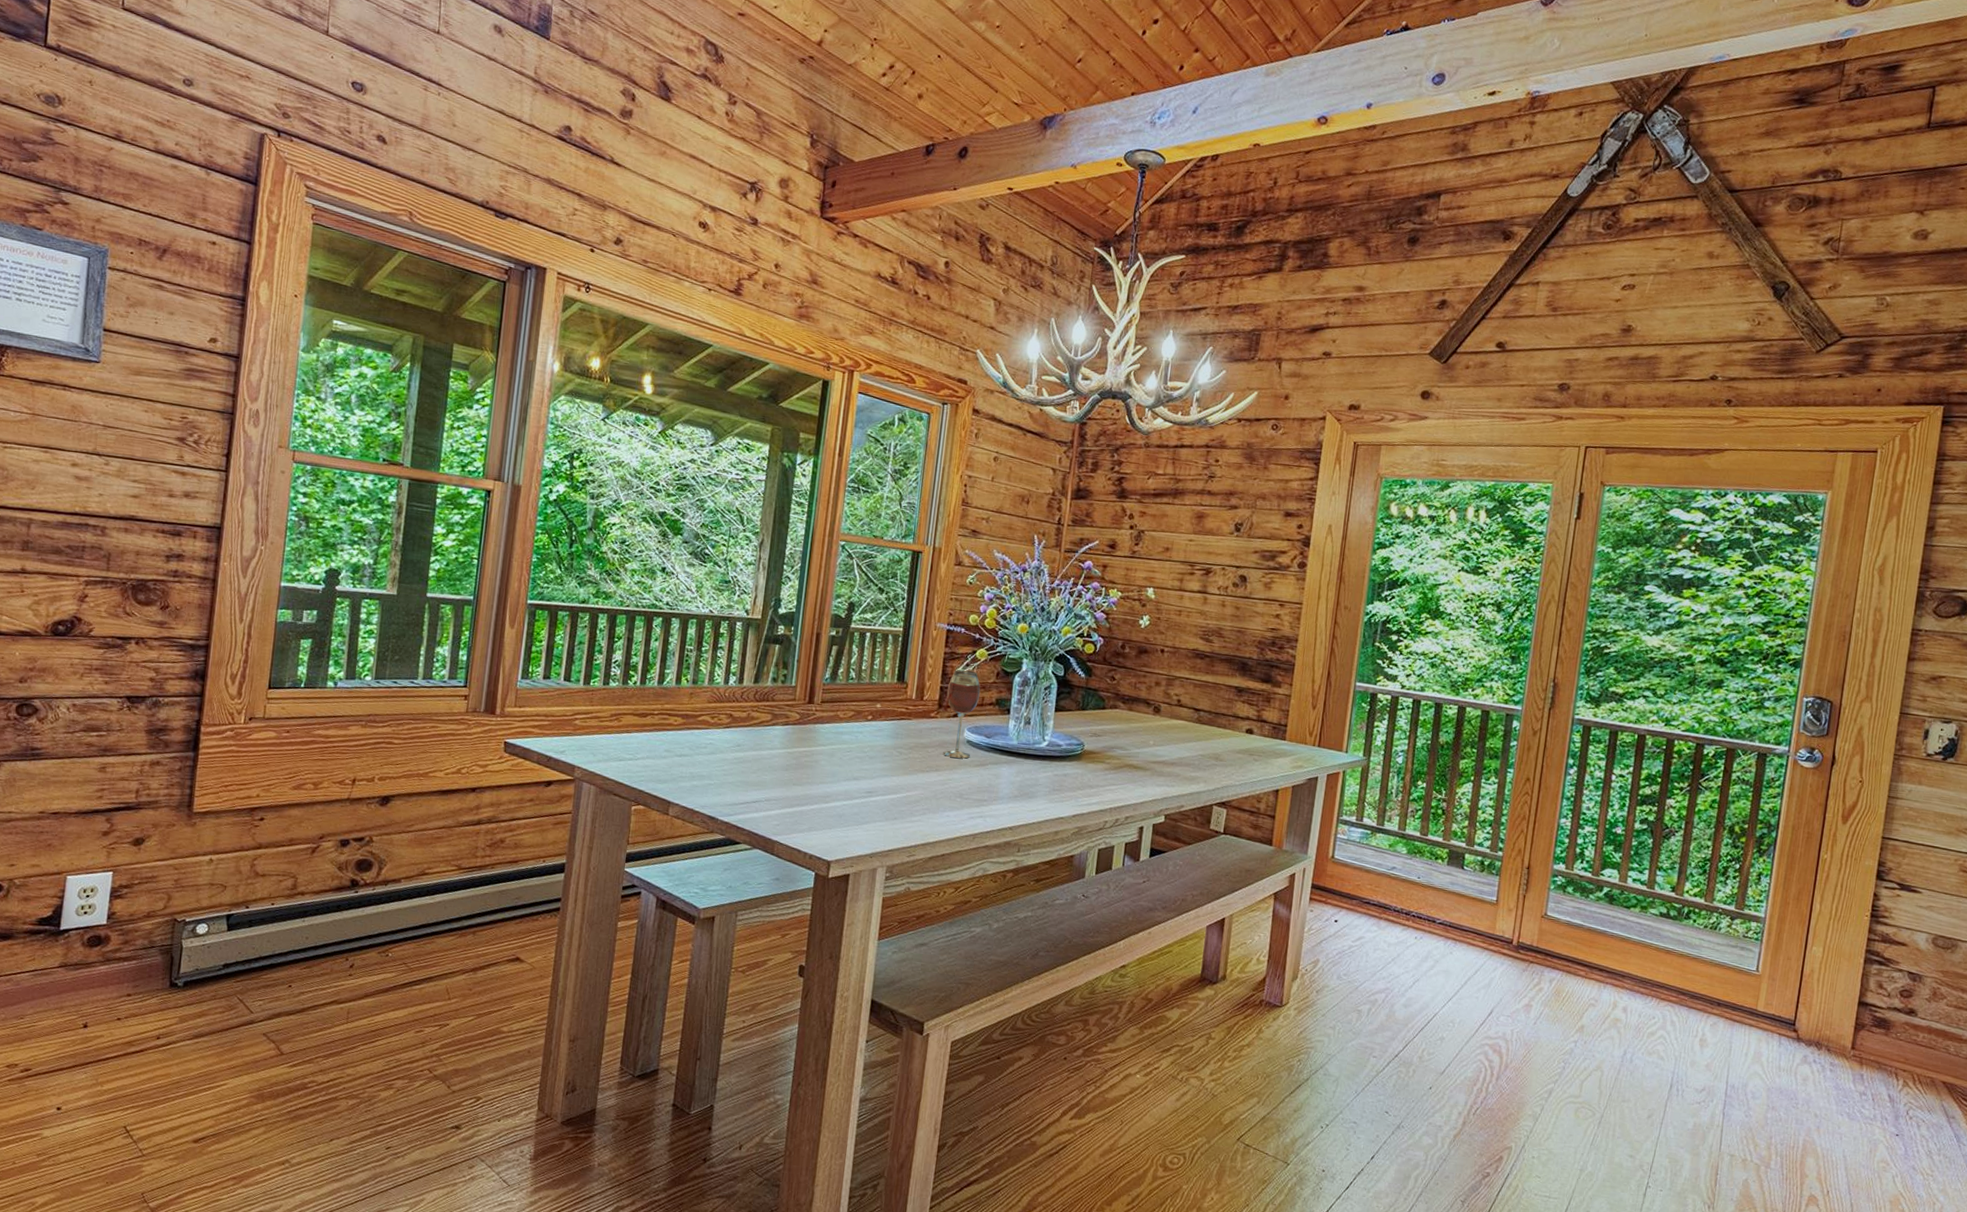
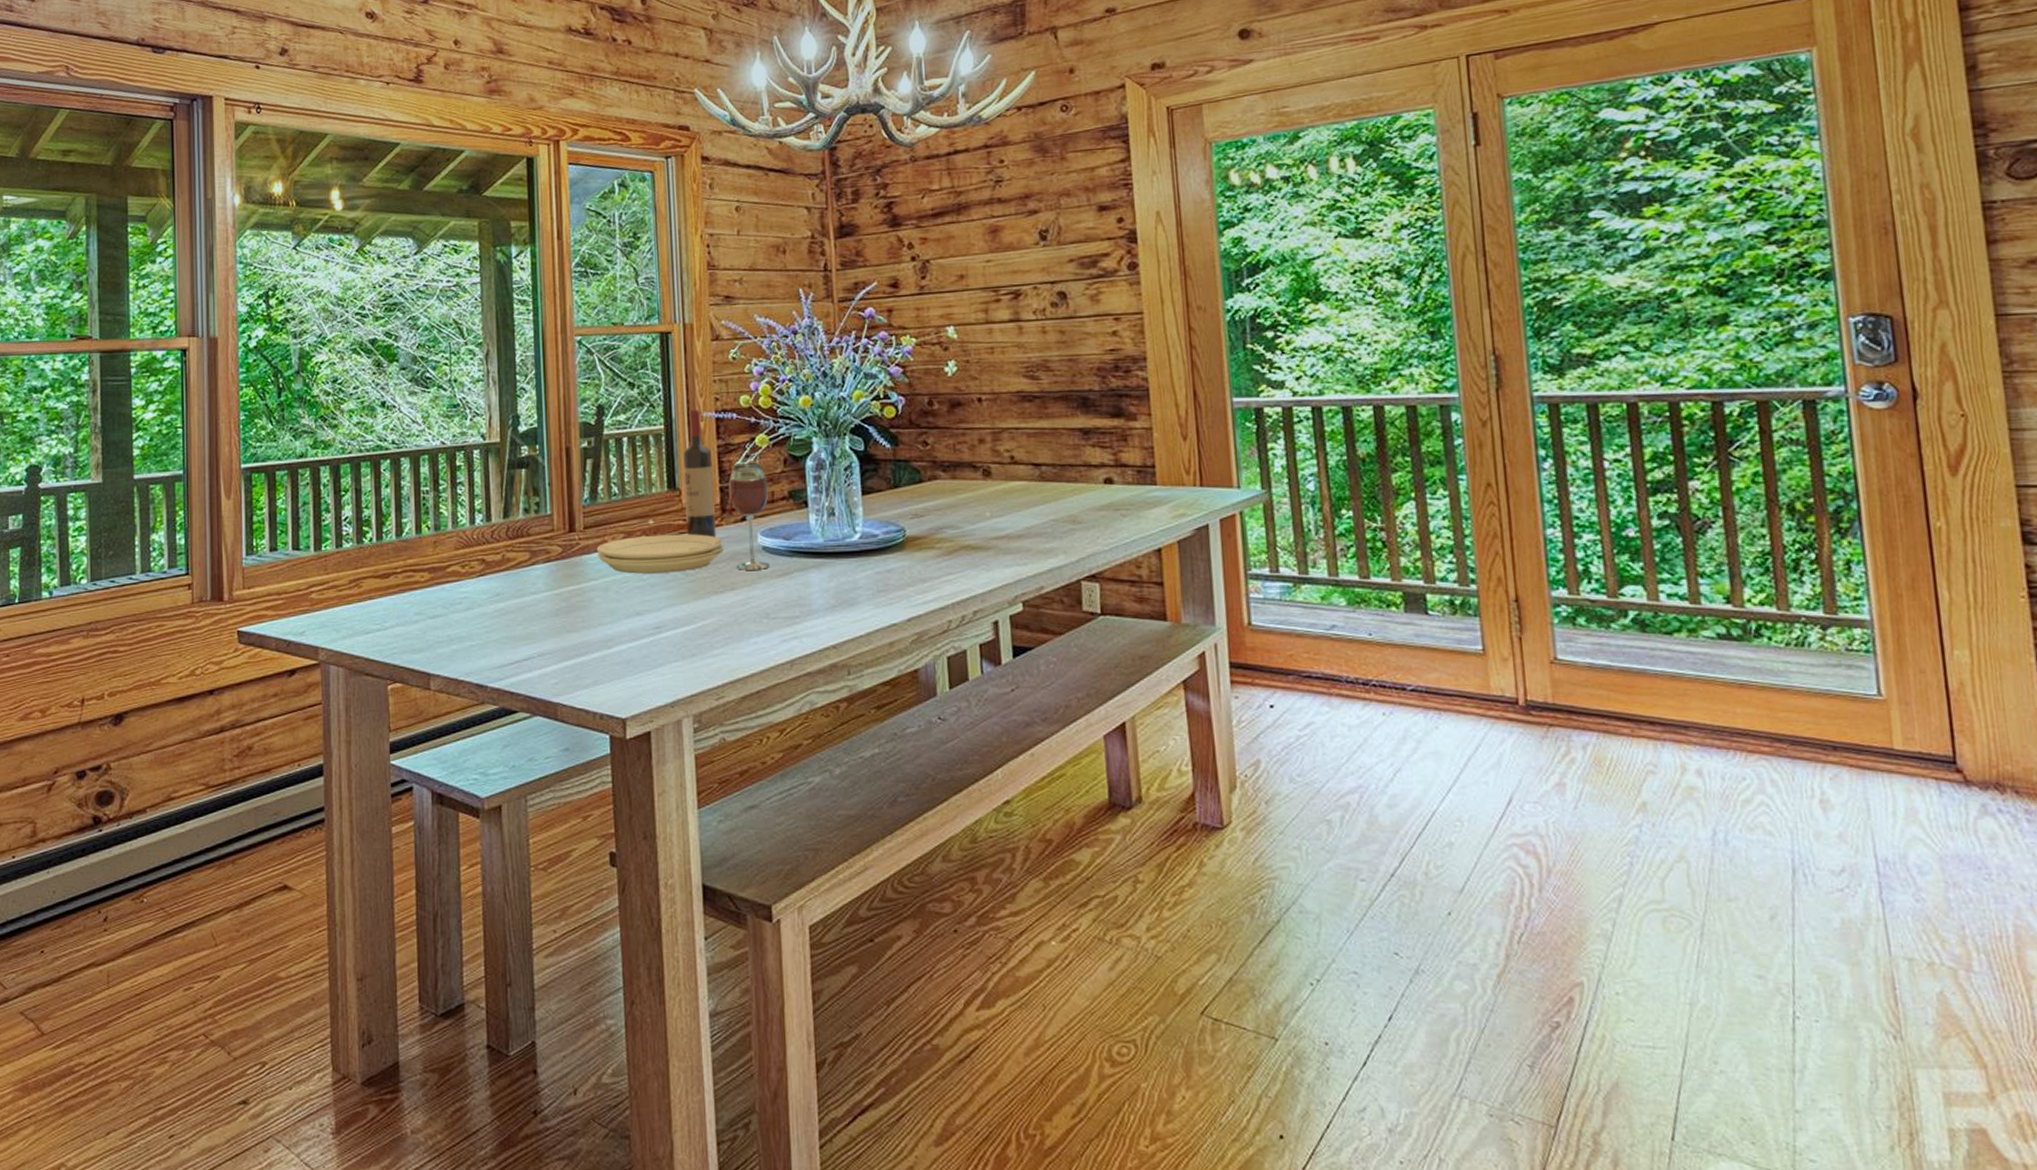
plate: none [829,715,936,751] -> present [596,534,725,574]
wine bottle: none [907,619,939,727] -> present [683,409,716,538]

